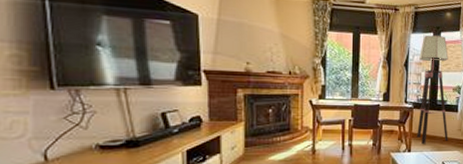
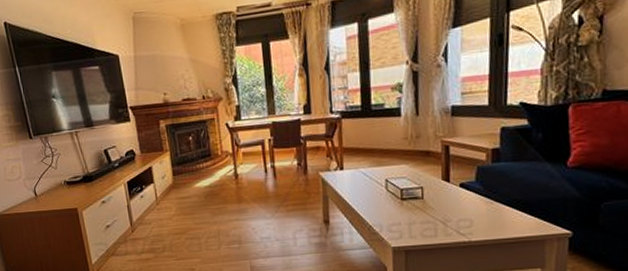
floor lamp: present [417,35,448,145] -> none [342,23,391,160]

